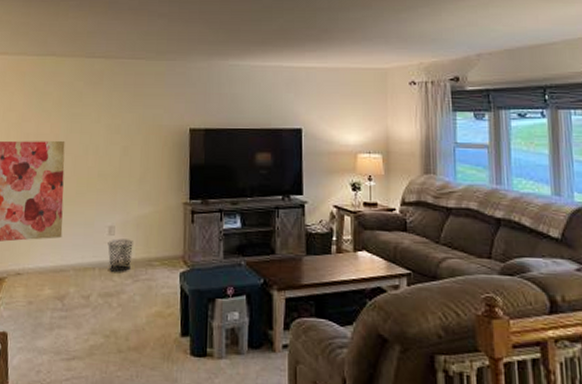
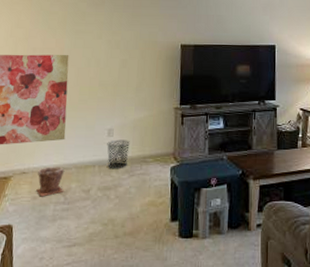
plant pot: none [32,268,62,302] -> present [36,166,65,197]

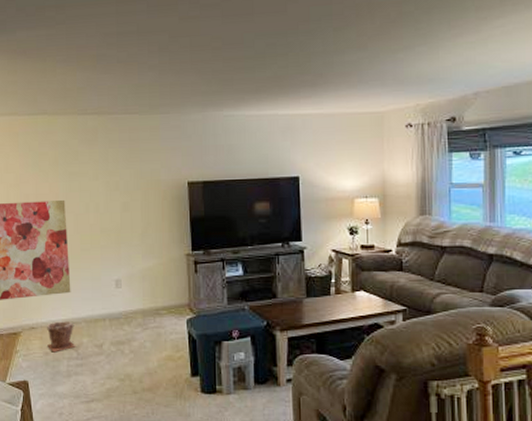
waste bin: present [107,139,130,169] -> none [116,291,140,323]

